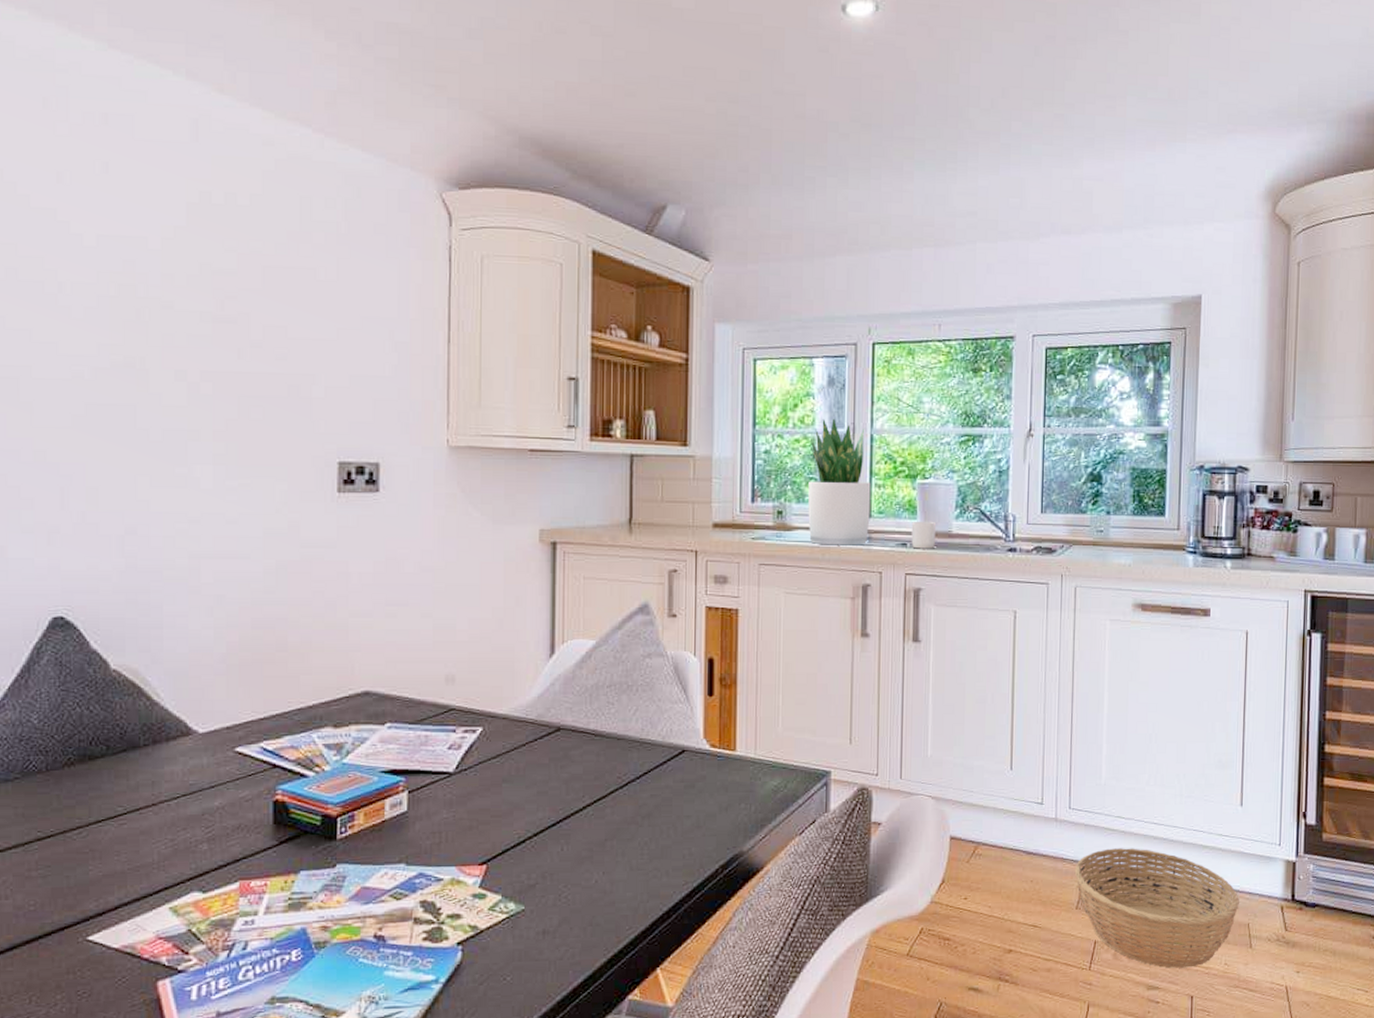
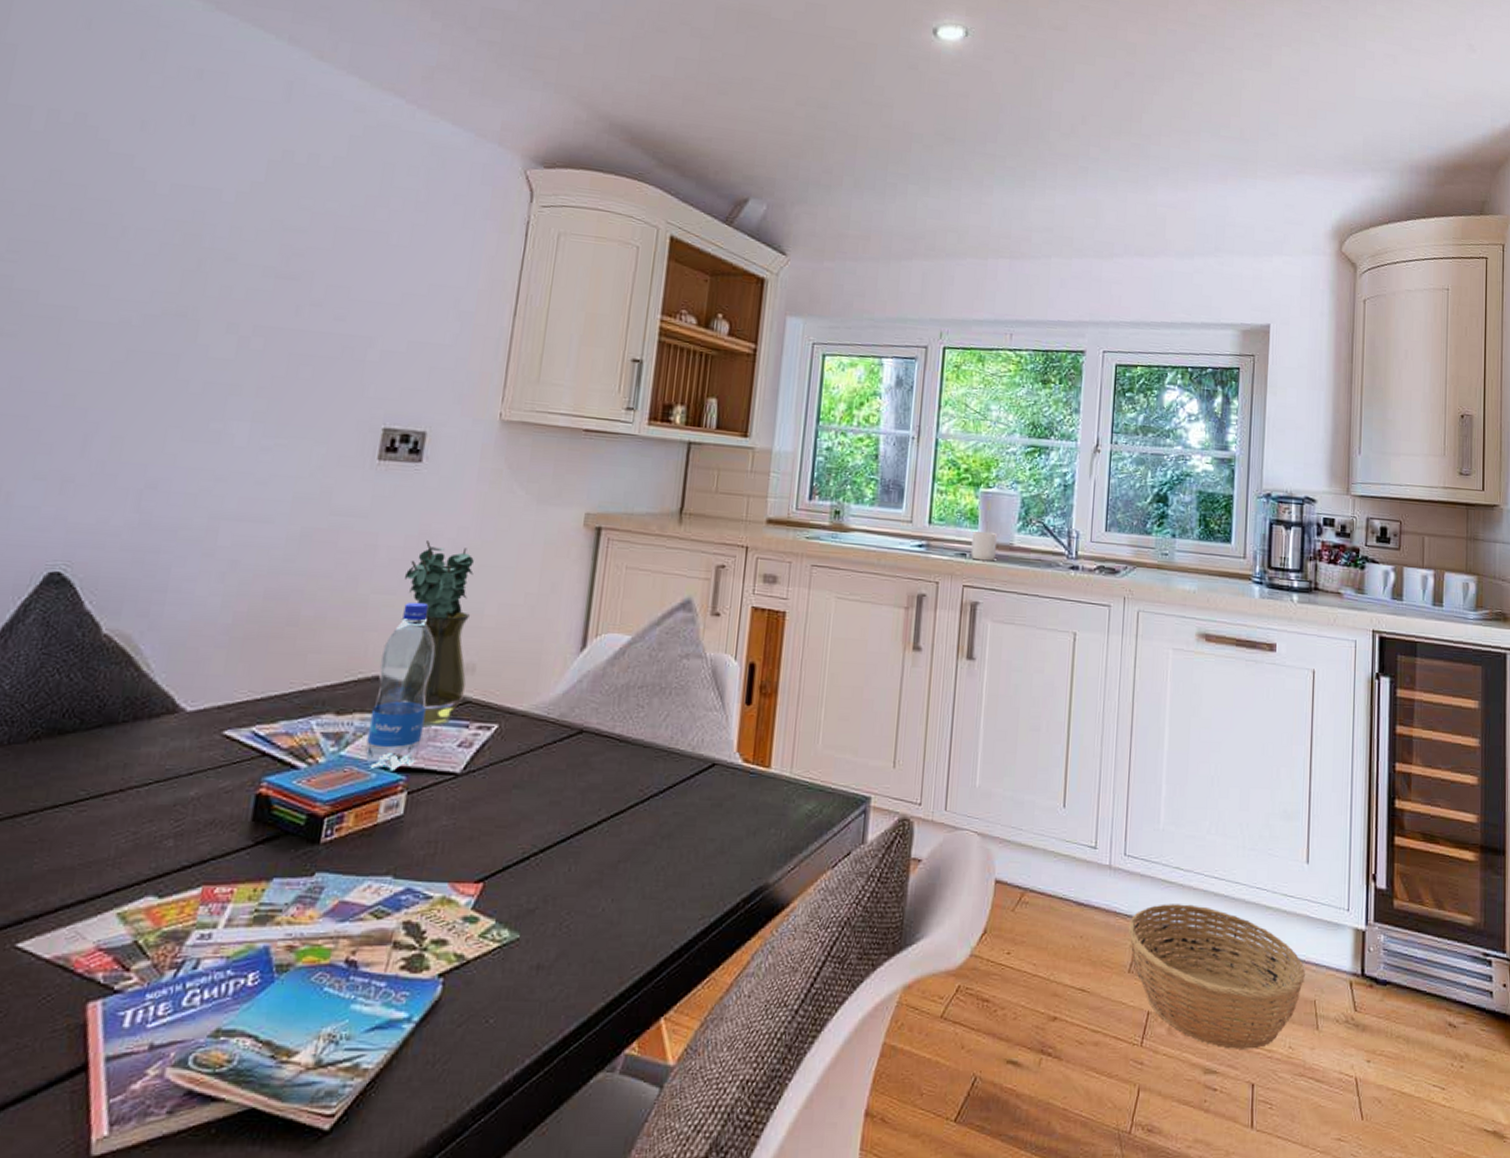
bottle: none [365,622,416,774] -> present [365,602,436,771]
vase: none [379,565,449,733] -> present [405,540,474,726]
planter: present [808,418,871,546] -> none [866,419,933,553]

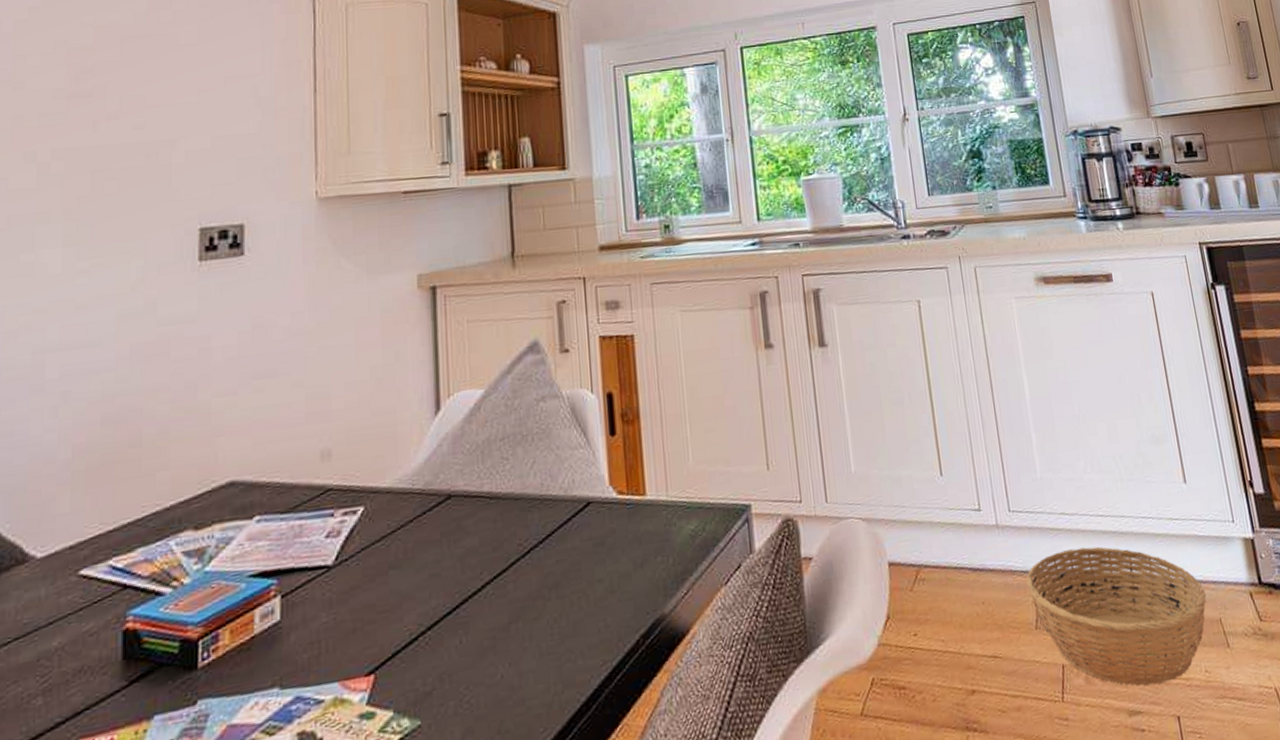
bottle: present [365,602,436,771] -> none [231,396,288,579]
vase: present [405,540,474,726] -> none [245,333,325,524]
mug: present [970,530,998,562] -> none [801,217,829,248]

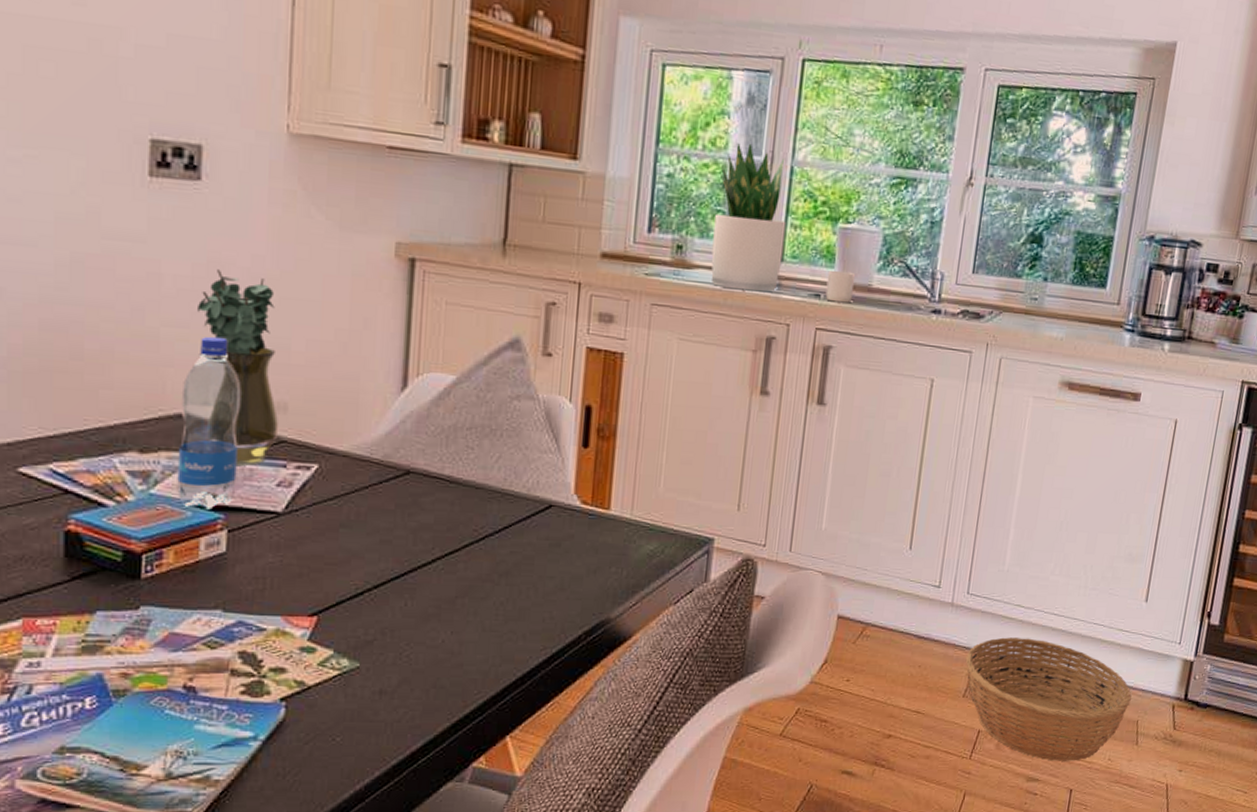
bottle: none [231,396,288,579] -> present [177,336,241,510]
vase: none [245,333,325,524] -> present [198,269,279,466]
planter: none [690,125,760,256] -> present [711,143,786,292]
mug: none [801,217,829,248] -> present [825,270,856,303]

